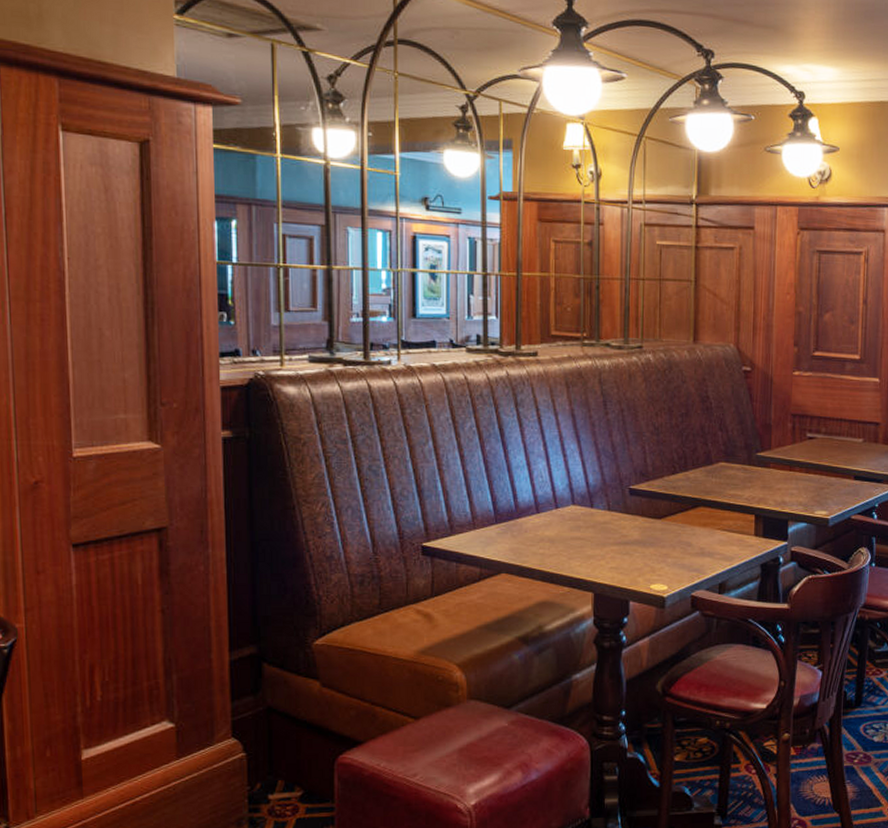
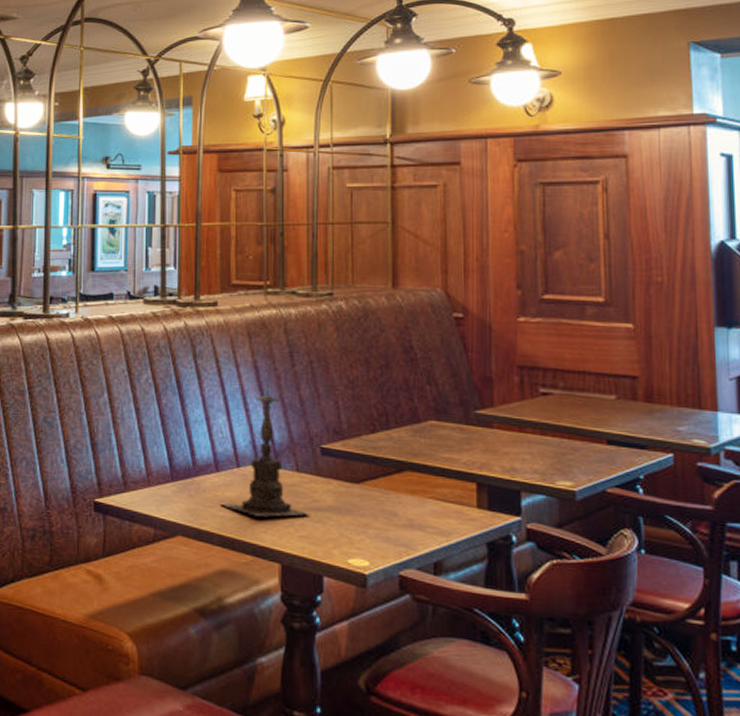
candle holder: none [539,427,620,552] -> present [219,379,311,517]

